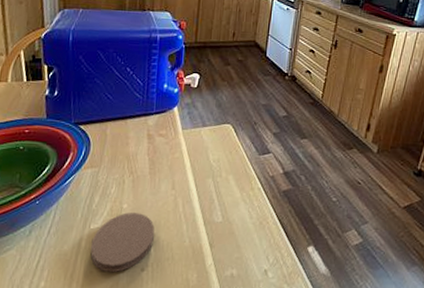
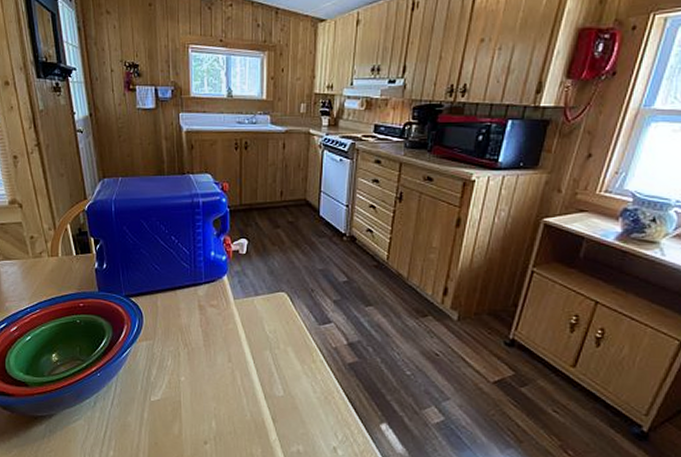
coaster: present [90,213,155,273] -> none [153,385,214,445]

